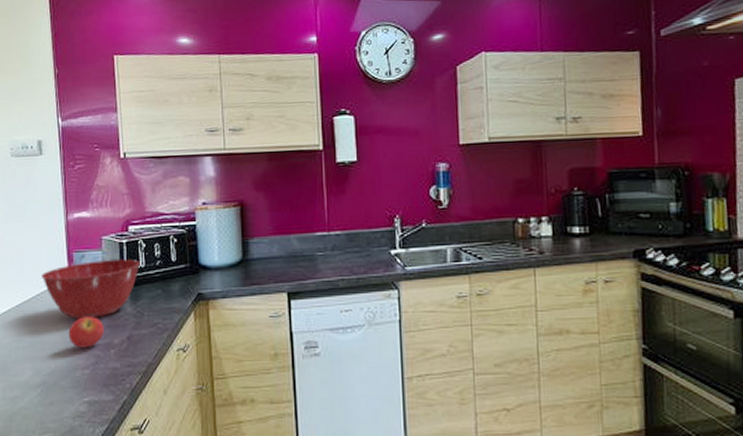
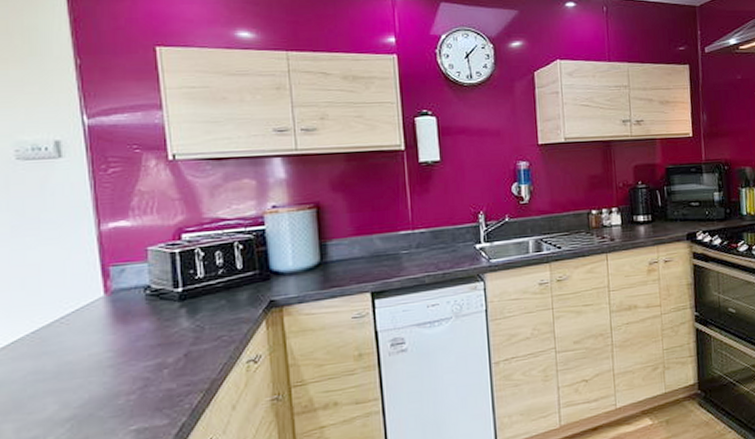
mixing bowl: present [41,259,140,320] -> none [66,270,198,341]
fruit: present [68,317,104,348] -> none [106,336,154,373]

